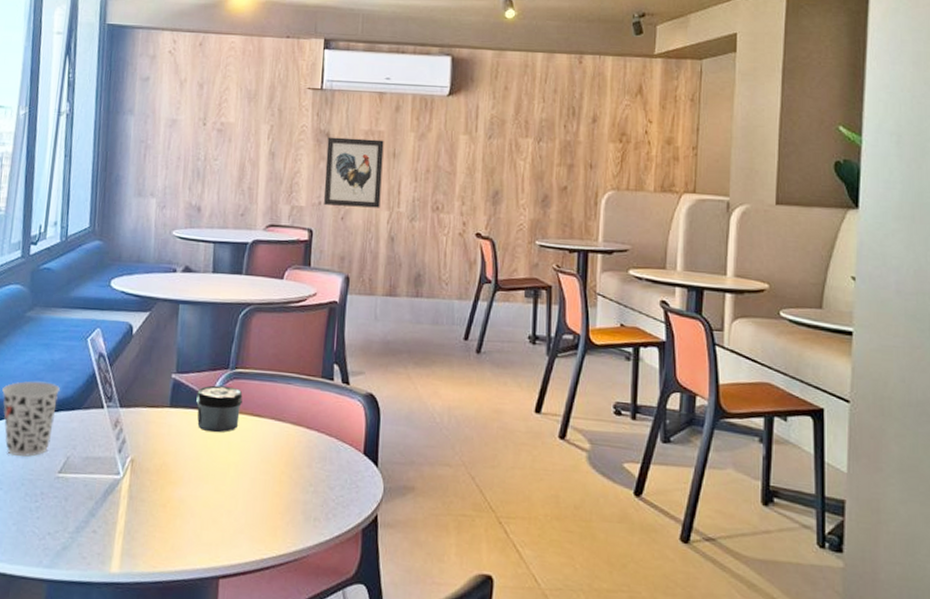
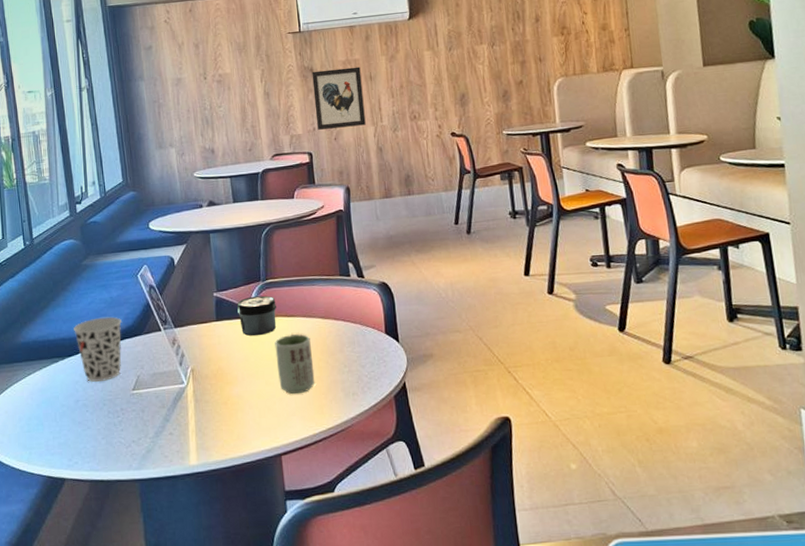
cup: none [230,437,276,509] -> present [275,334,315,395]

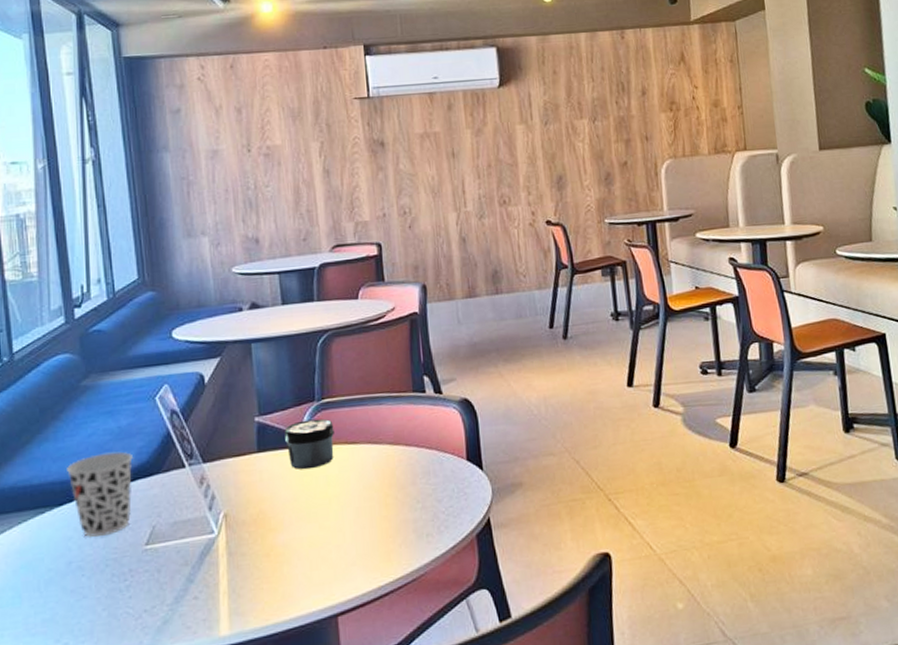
cup: present [275,334,315,395] -> none [331,464,381,540]
wall art: present [312,66,366,130] -> none [382,141,447,216]

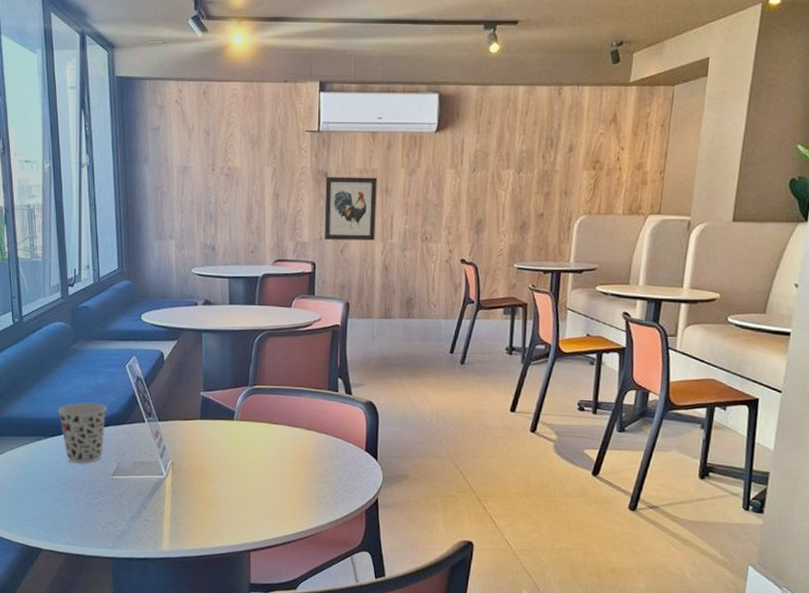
jar: present [284,418,334,470] -> none [222,400,261,439]
wall art: none [382,141,447,216] -> present [324,176,377,241]

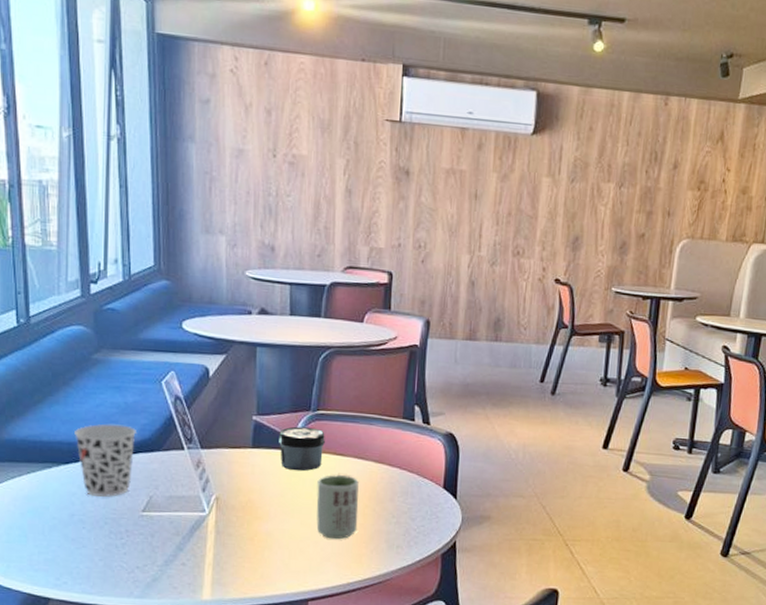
jar: none [222,400,261,439] -> present [279,426,325,471]
cup: none [255,441,292,498] -> present [316,475,359,540]
wall art: present [324,176,377,241] -> none [403,174,466,252]

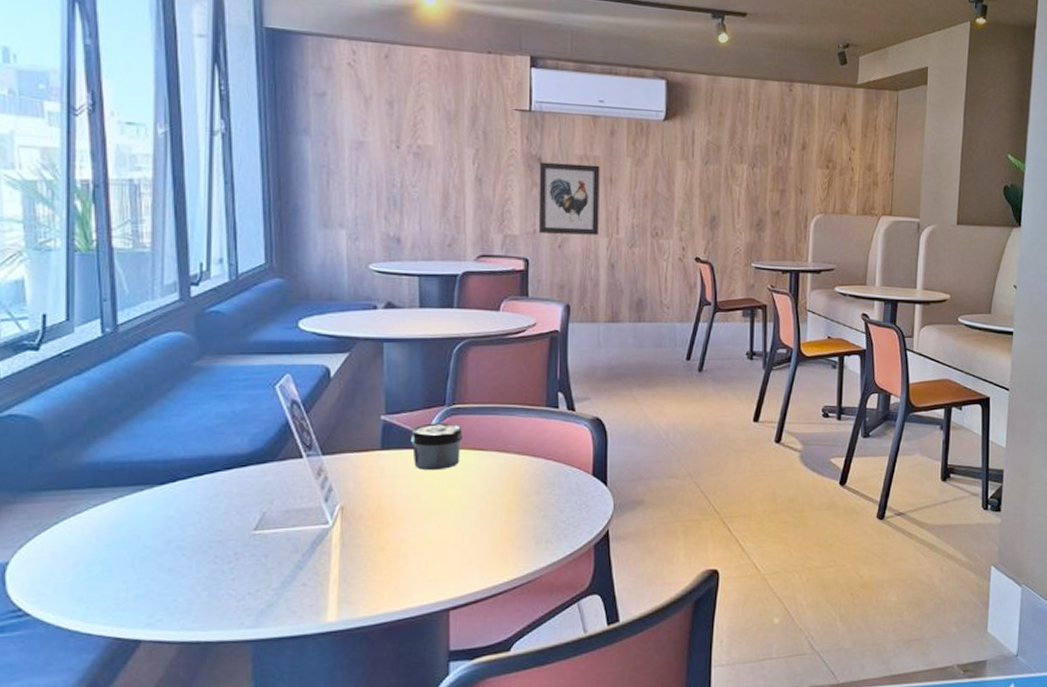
cup: present [75,423,136,497] -> none [172,436,246,518]
cup: present [316,475,359,540] -> none [455,471,502,541]
wall art: none [403,174,466,252] -> present [538,162,600,235]

